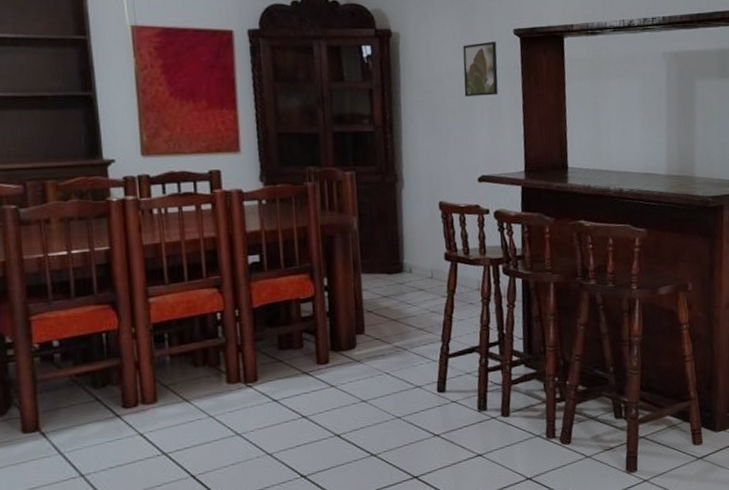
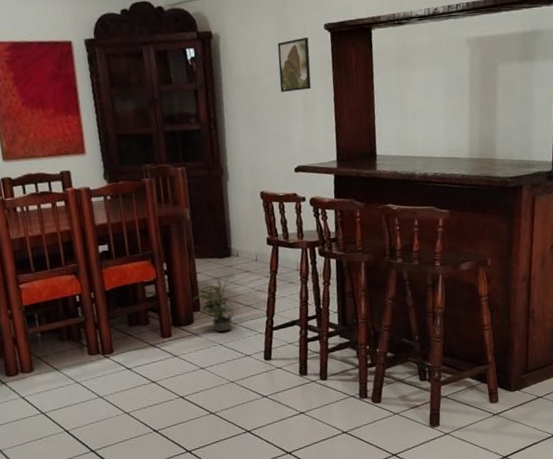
potted plant: none [356,293,408,360] -> present [193,275,238,333]

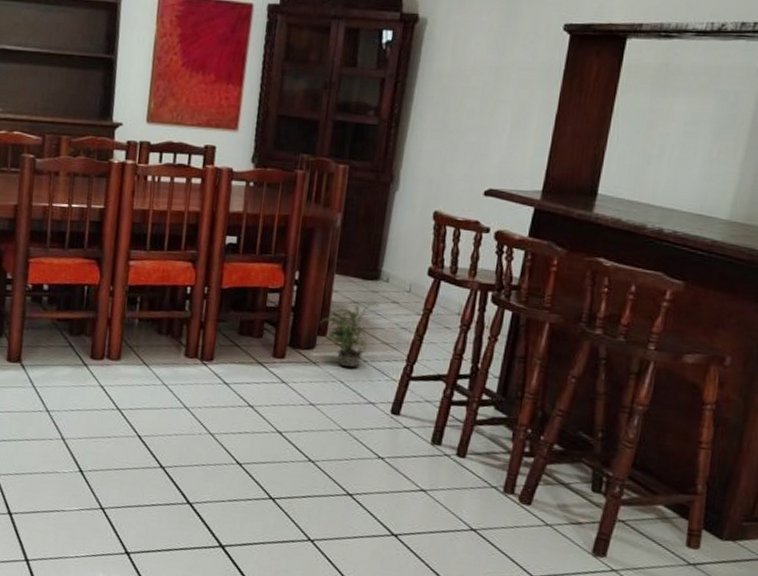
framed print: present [277,36,311,92] -> none [488,36,539,100]

